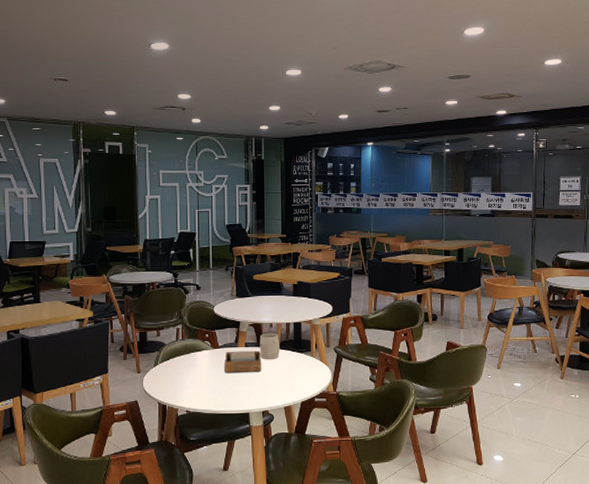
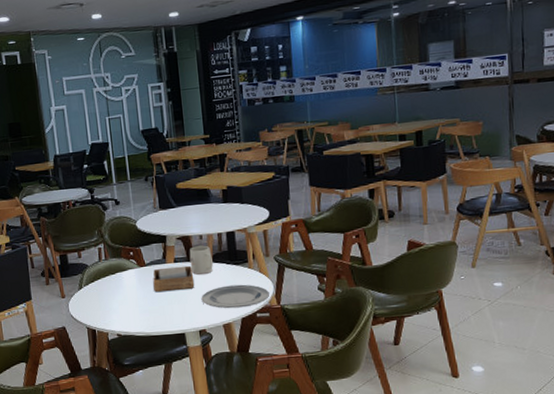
plate: none [266,371,327,392] -> present [201,284,269,309]

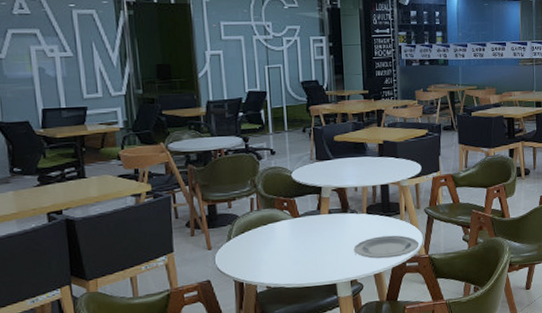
napkin holder: present [153,265,195,292] -> none [306,216,348,243]
mug: present [189,245,213,275] -> none [344,197,367,226]

